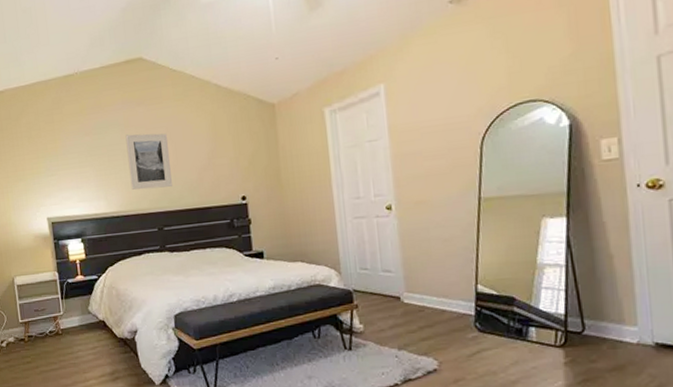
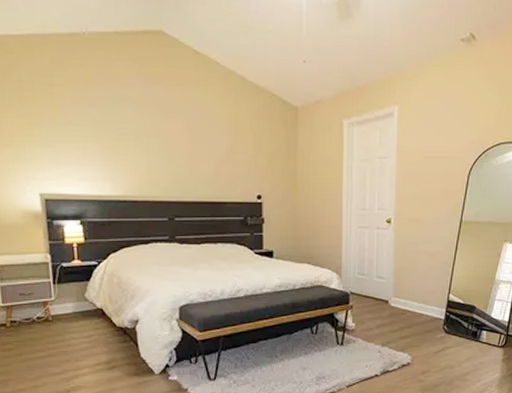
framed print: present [125,133,173,190] -> none [138,114,188,176]

